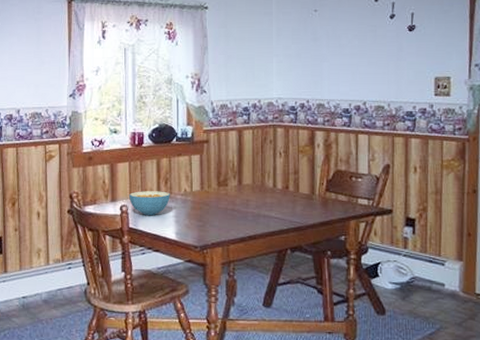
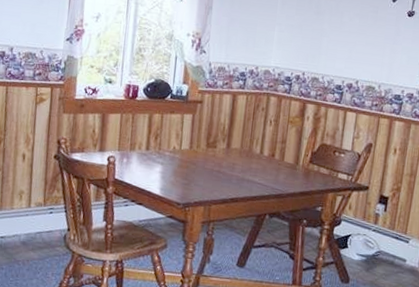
cereal bowl: present [129,191,170,216] -> none [117,143,159,170]

